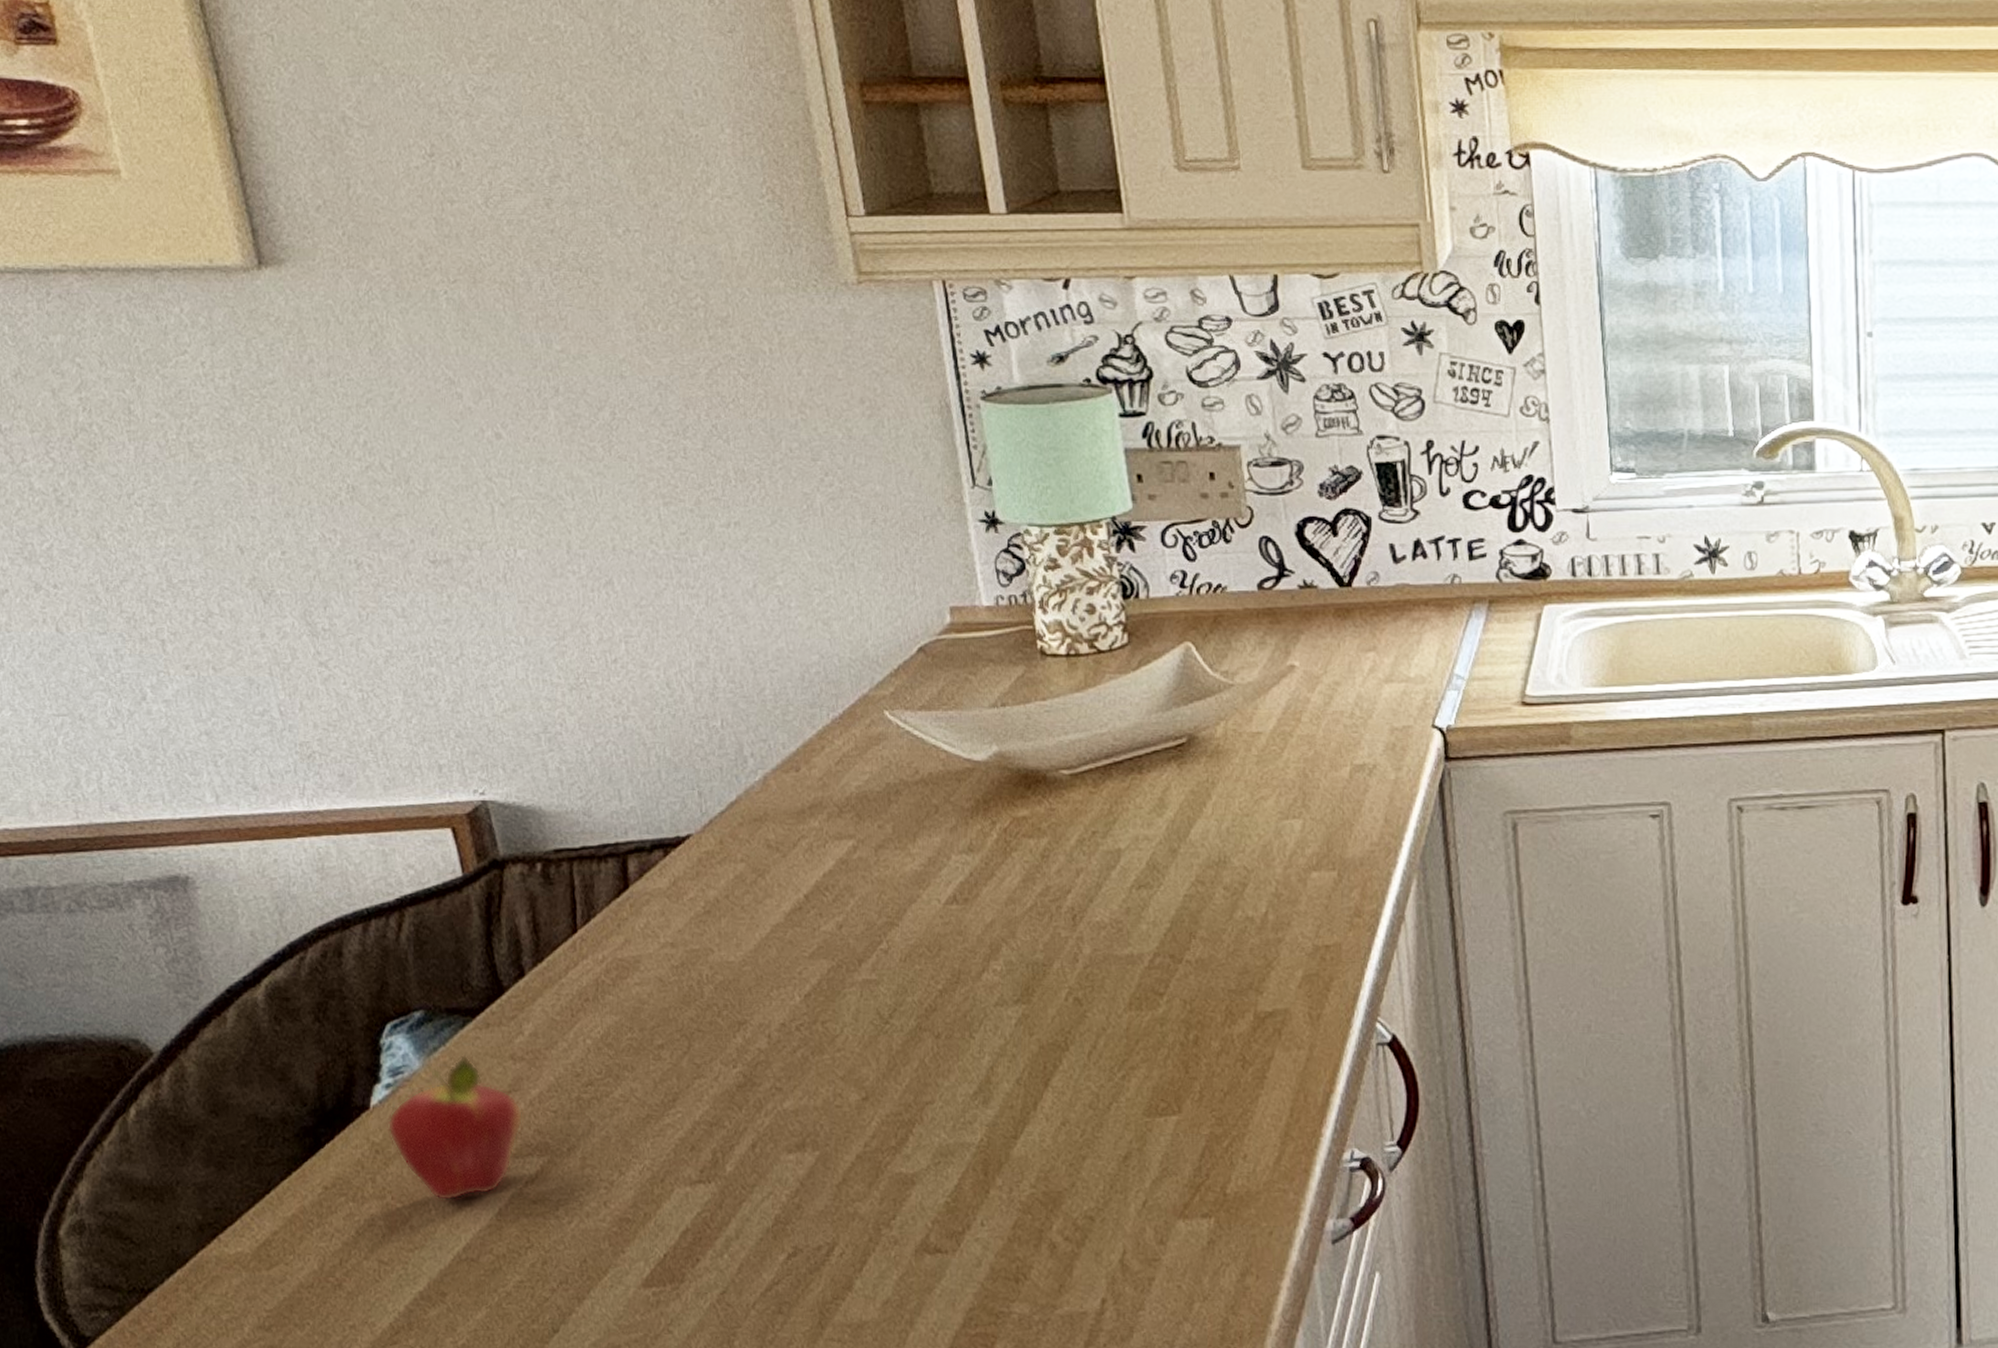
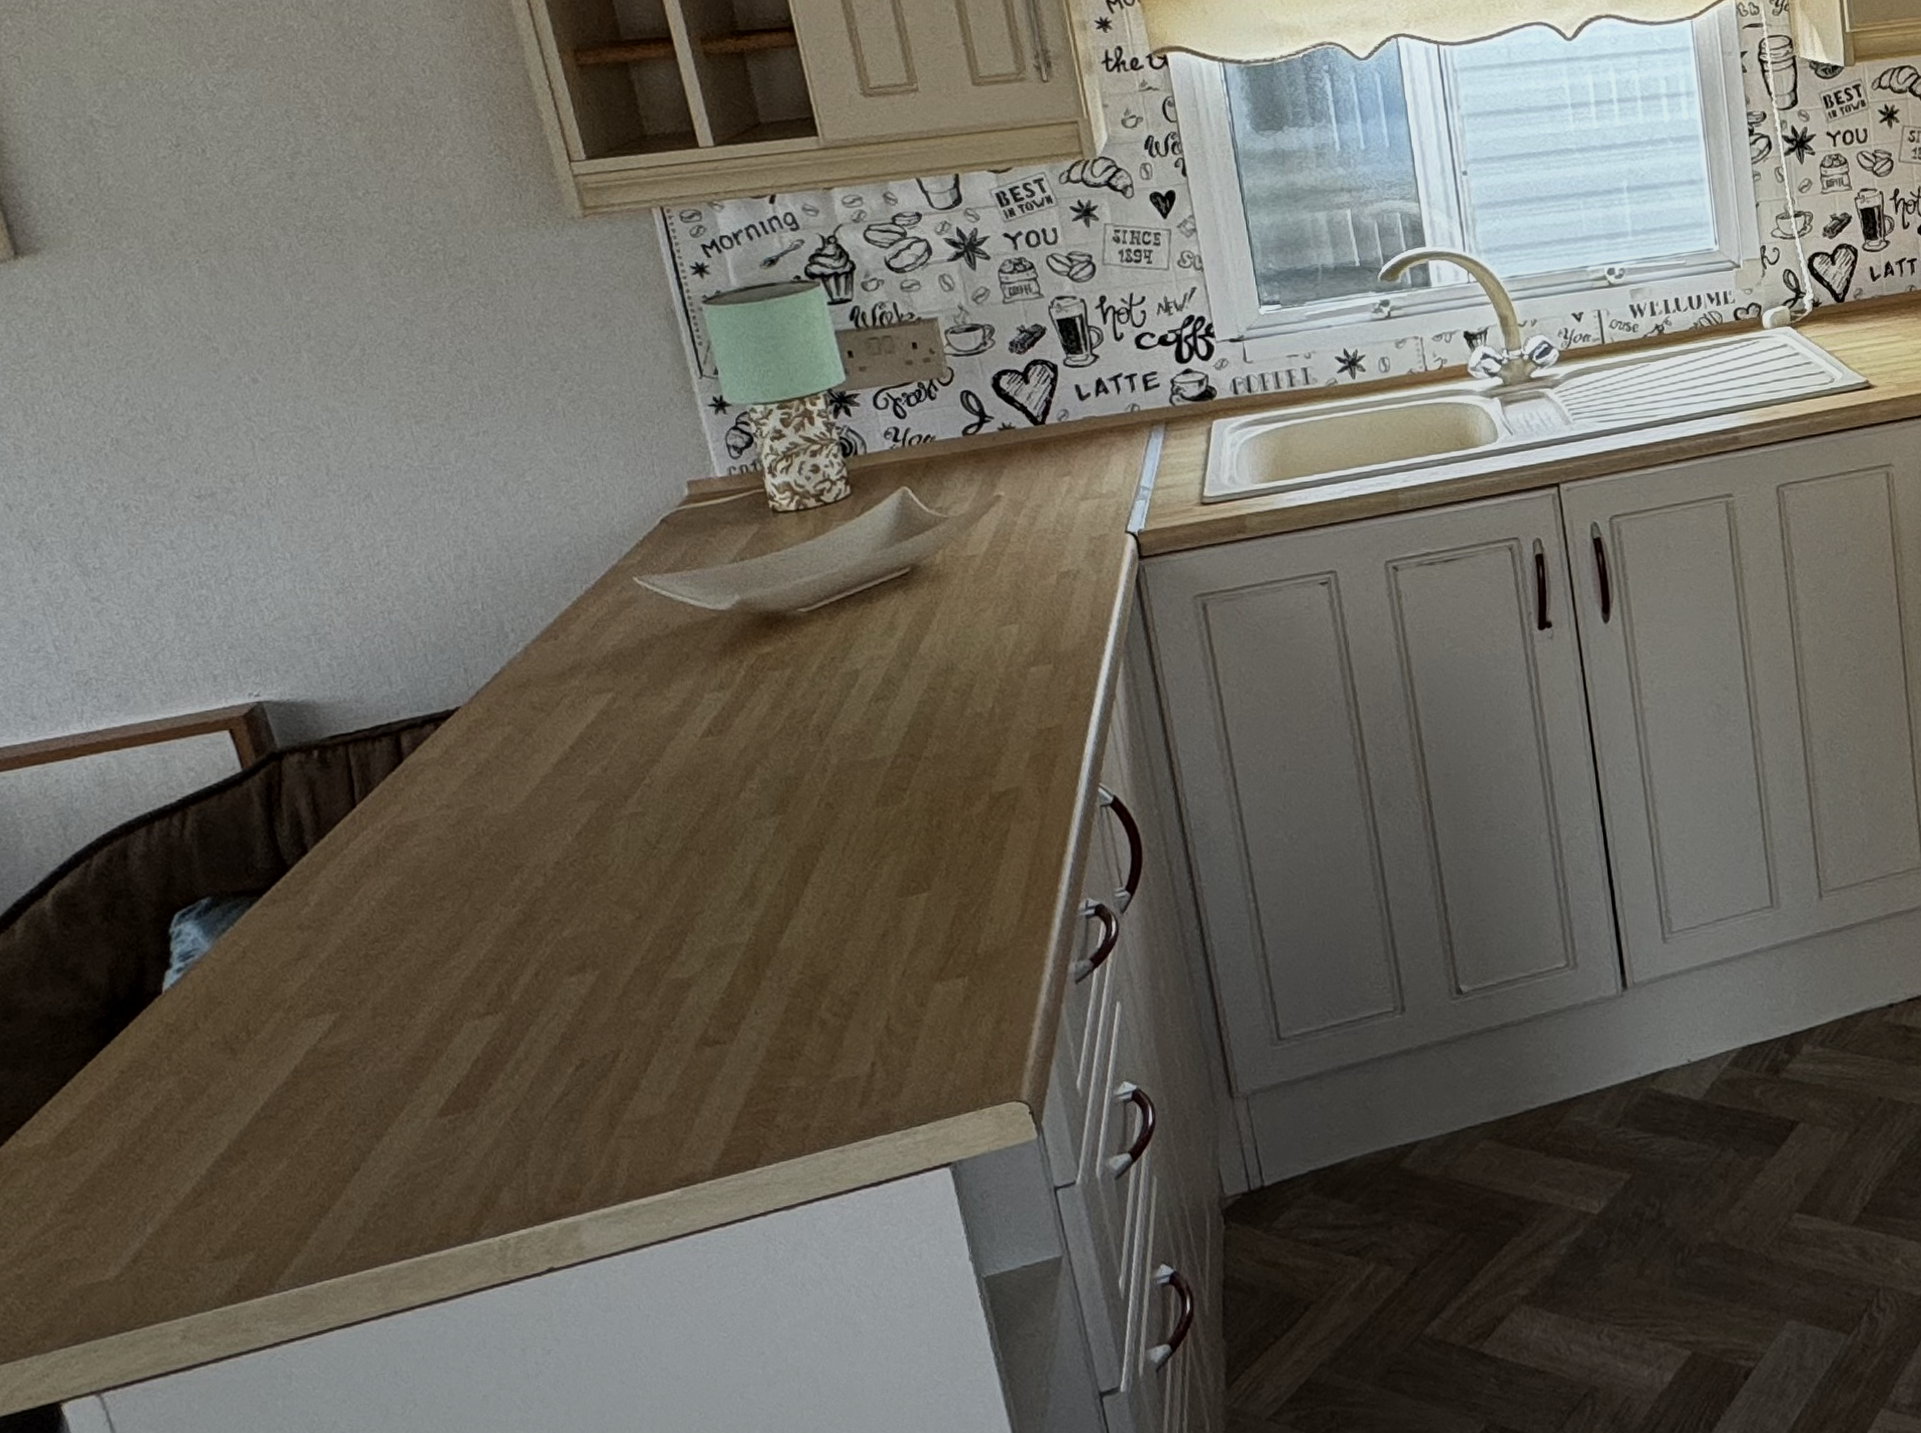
fruit: present [387,1055,523,1201] -> none [180,931,314,1068]

